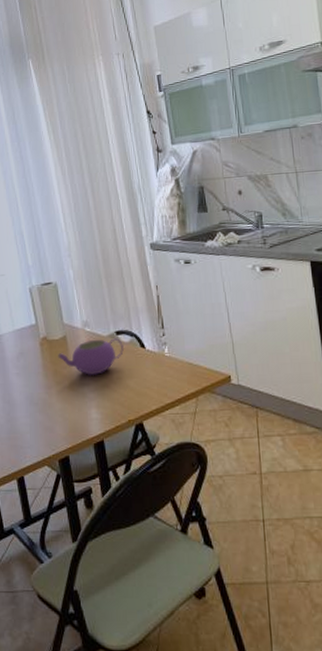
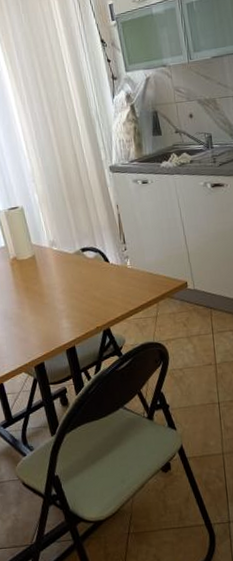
teapot: present [58,338,124,376] -> none [28,255,89,291]

